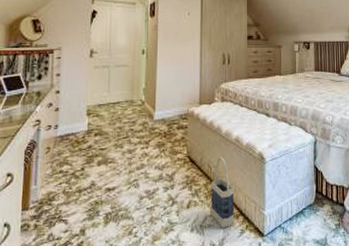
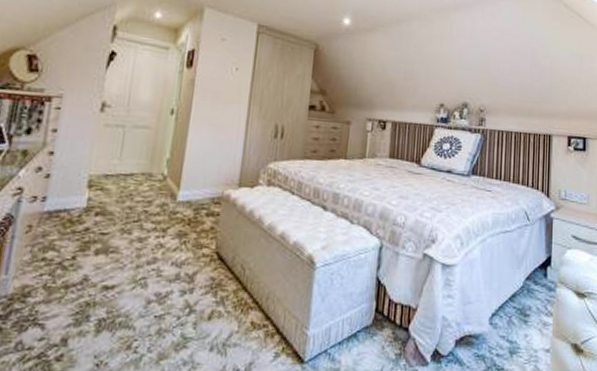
bag: present [211,157,234,228] -> none [239,257,272,349]

